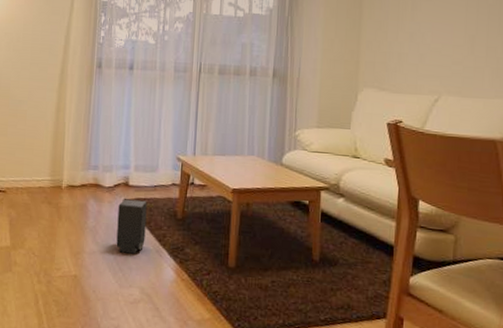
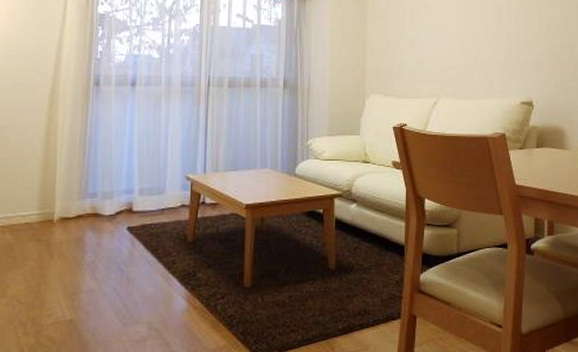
speaker: present [116,199,147,254] -> none [119,226,154,287]

